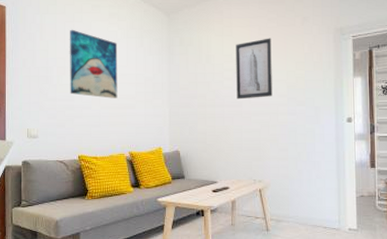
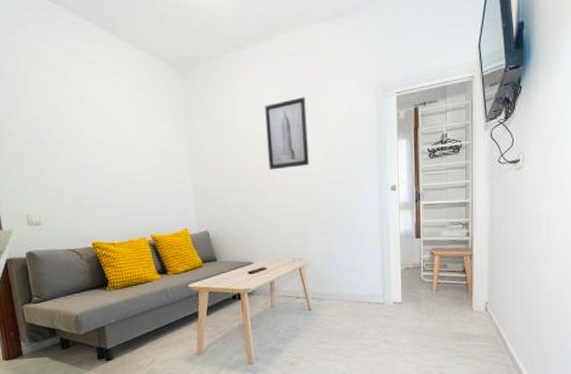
wall art: present [70,29,118,98] -> none [63,92,131,175]

